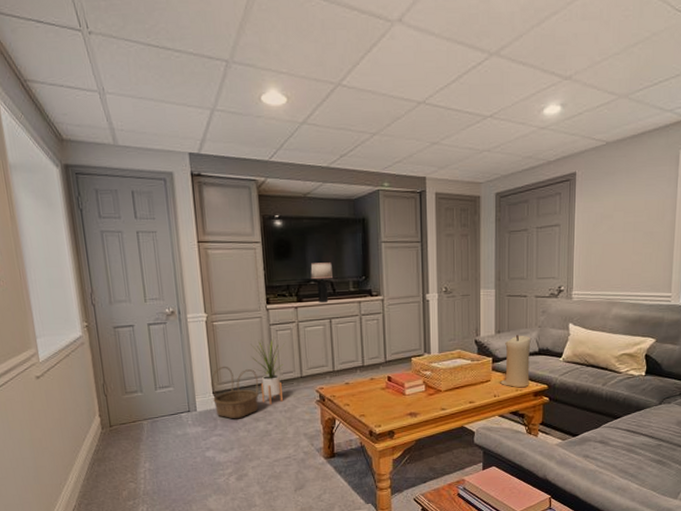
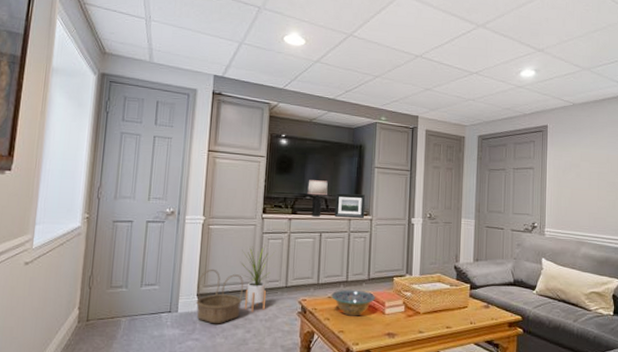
picture frame: none [341,273,376,302] -> present [334,193,366,219]
decorative bowl: none [348,373,395,400] -> present [331,289,376,316]
candle: present [500,335,531,388] -> none [477,265,507,317]

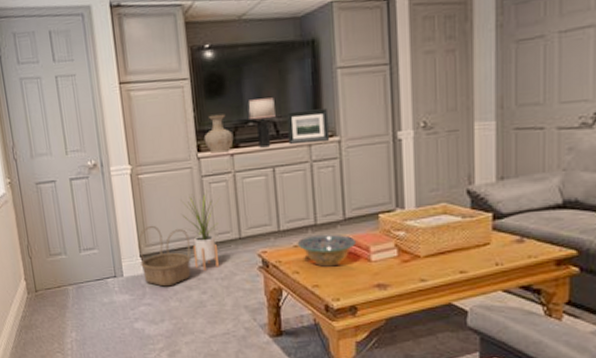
vase: none [269,186,293,217] -> present [203,113,234,153]

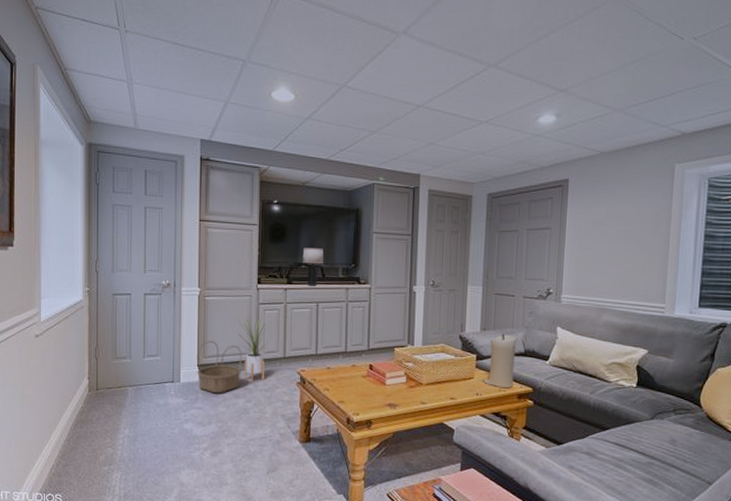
vase: present [203,113,234,153] -> none [264,255,288,287]
picture frame: present [286,108,330,145] -> none [331,261,364,288]
decorative bowl: present [297,233,357,267] -> none [330,360,376,387]
candle: none [504,181,551,254] -> present [483,334,517,389]

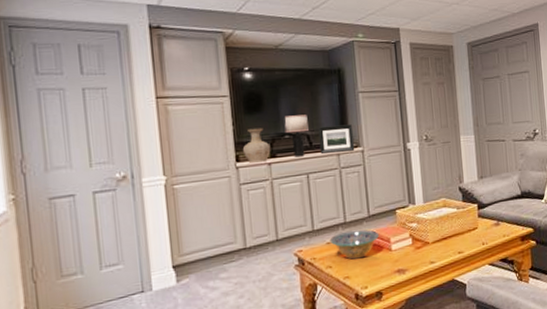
basket: present [197,340,243,394] -> none [171,234,228,296]
house plant: present [238,315,271,382] -> none [218,197,257,275]
vase: none [264,255,288,287] -> present [242,127,271,163]
decorative bowl: none [330,360,376,387] -> present [329,229,380,260]
picture frame: none [331,261,364,288] -> present [318,124,355,155]
candle: present [483,334,517,389] -> none [487,179,516,234]

